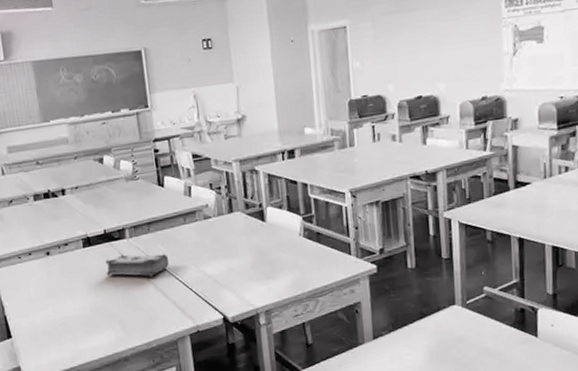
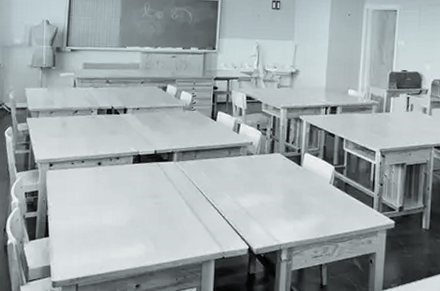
book: present [105,253,169,277] -> none [149,176,209,200]

